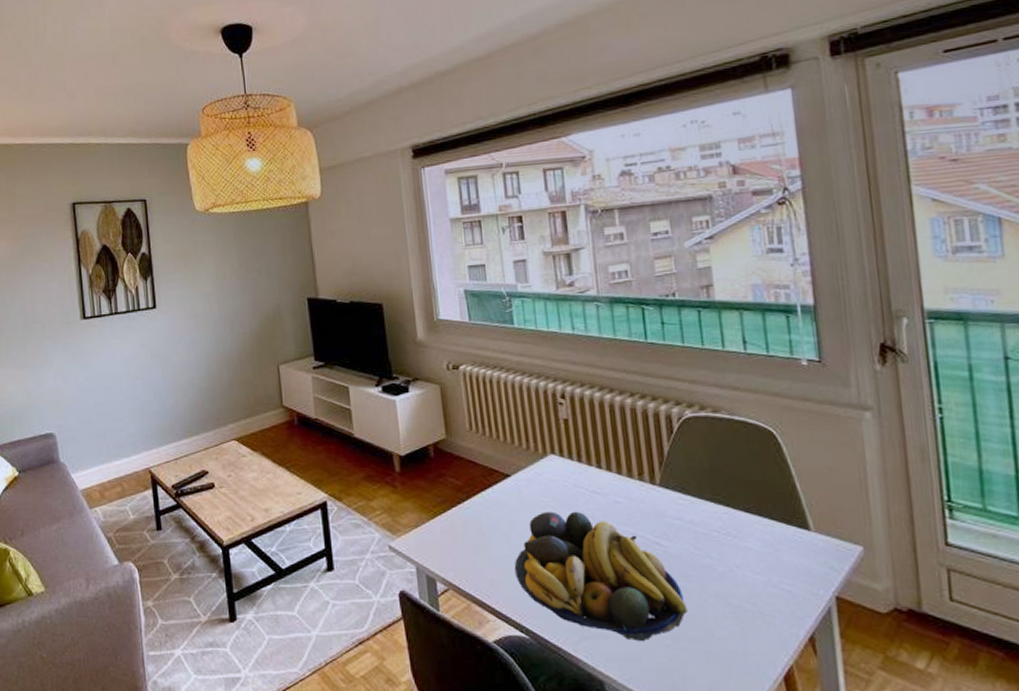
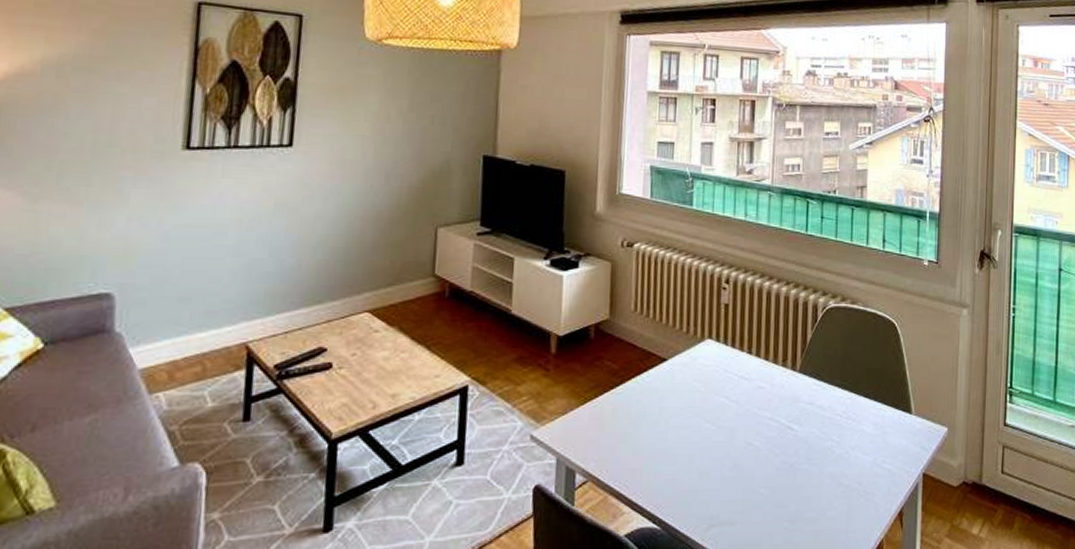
fruit bowl: present [514,511,687,642] -> none [656,396,806,526]

